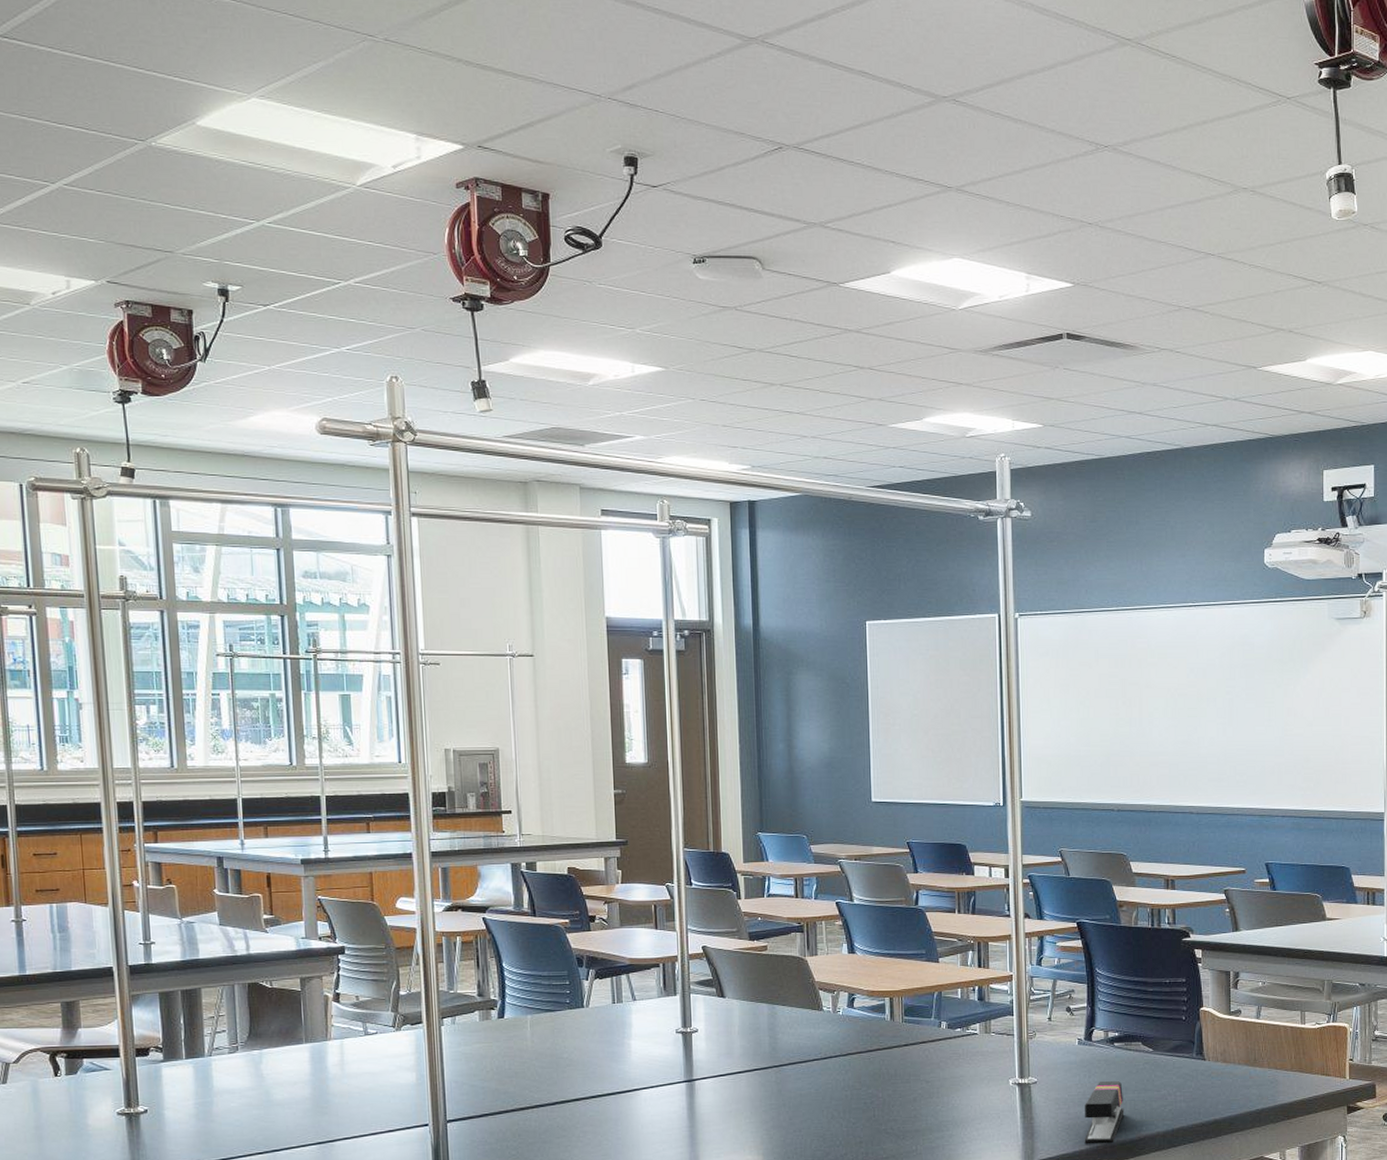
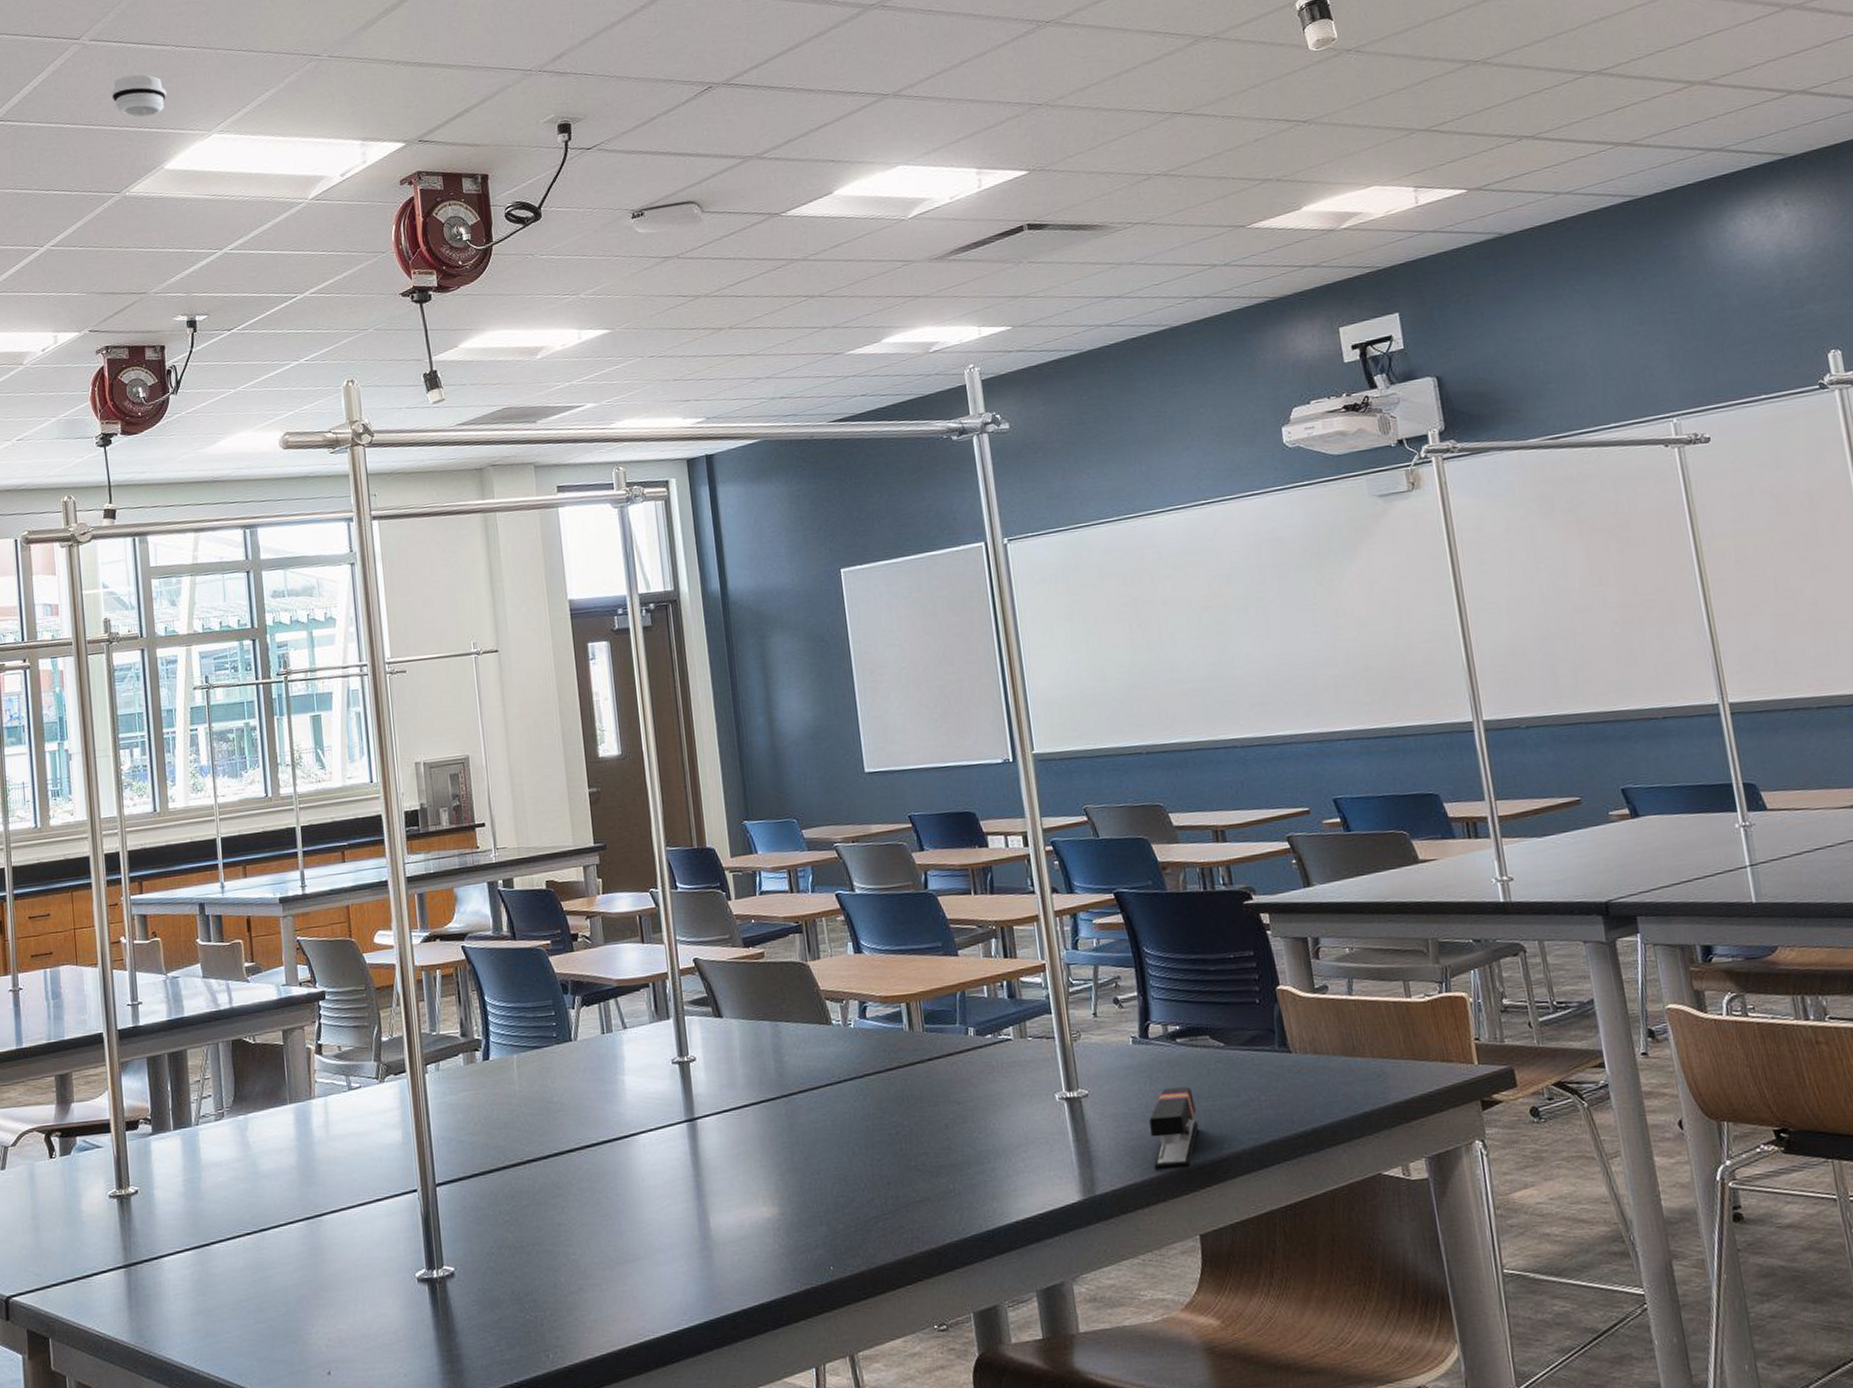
smoke detector: none [136,16,201,65] -> present [111,74,167,118]

